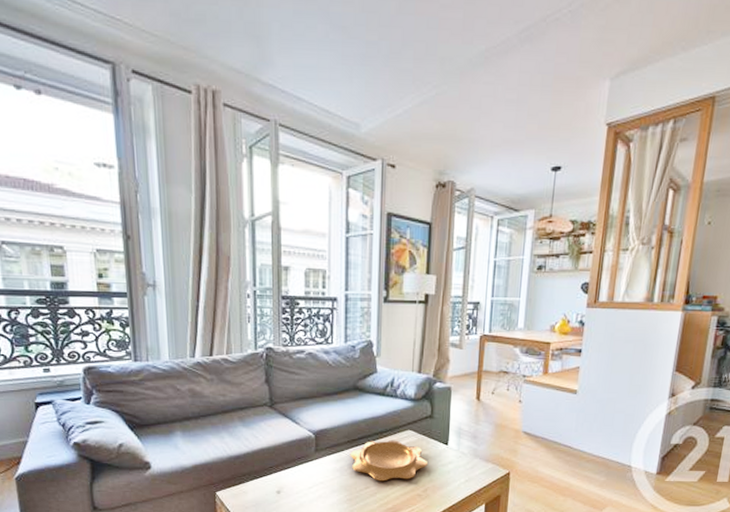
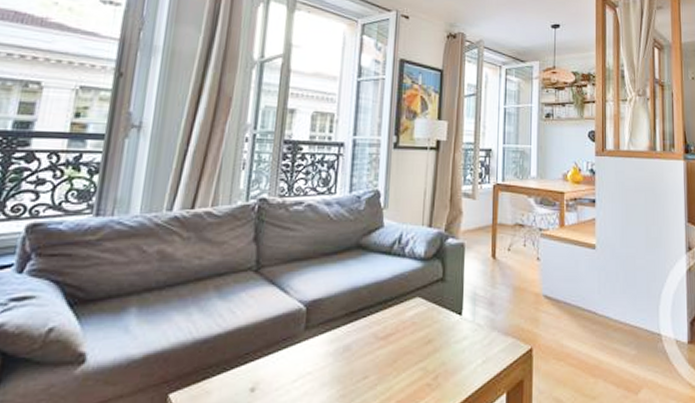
decorative bowl: present [350,440,429,482] -> none [347,311,440,368]

